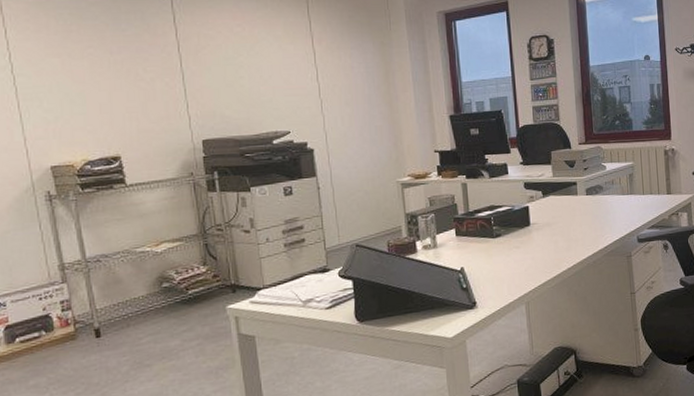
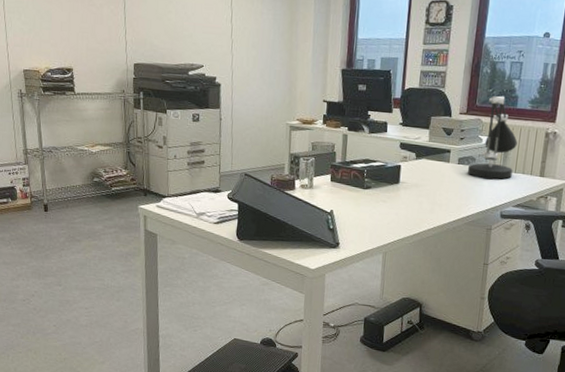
desk lamp: none [596,121,641,206] -> present [467,96,518,180]

